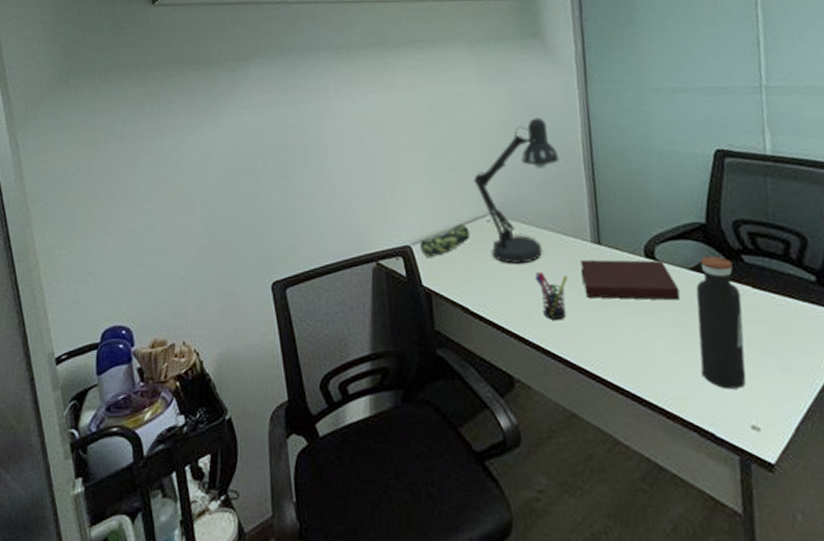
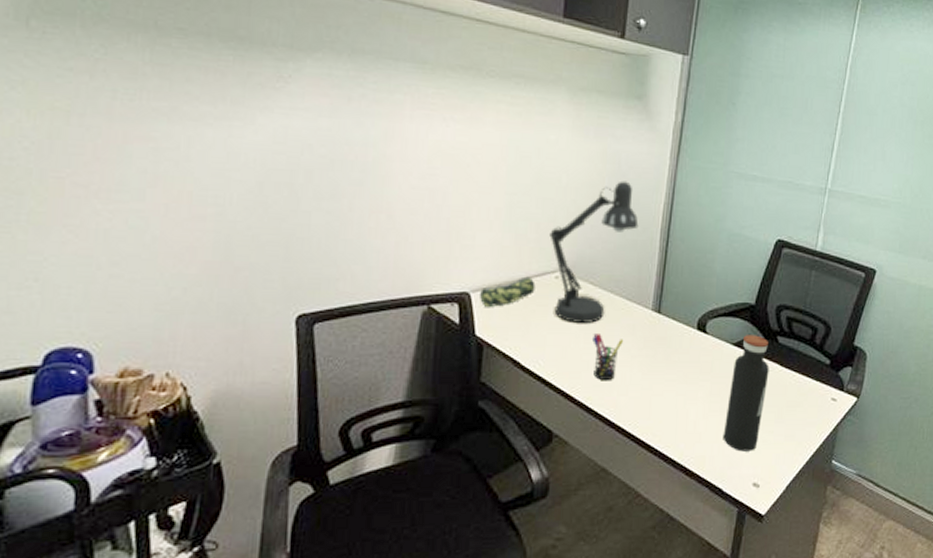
notebook: present [580,259,681,301] -> none [636,325,720,371]

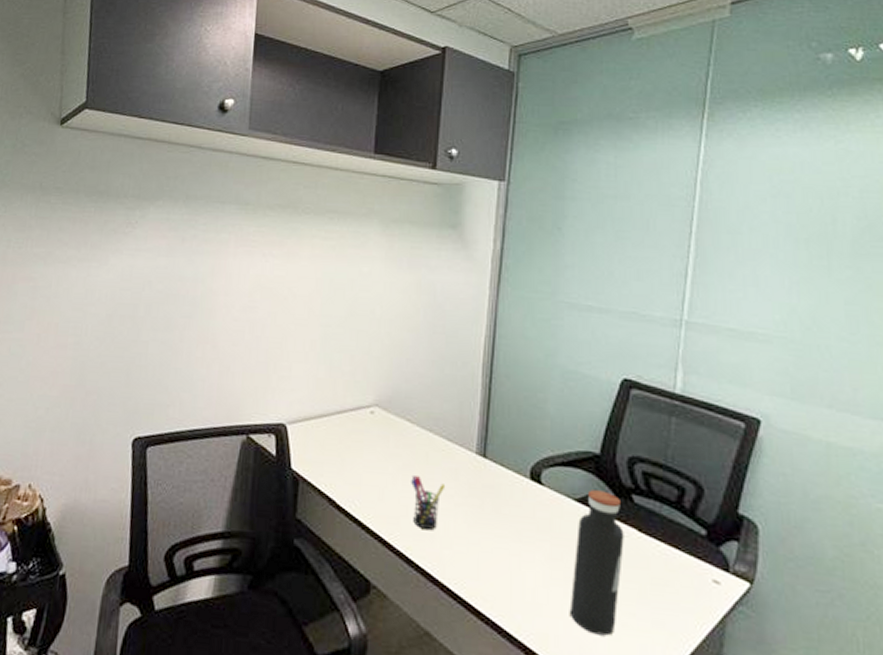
pencil case: present [480,276,536,308] -> none [296,410,350,441]
desk lamp: present [549,180,639,323] -> none [364,312,458,464]

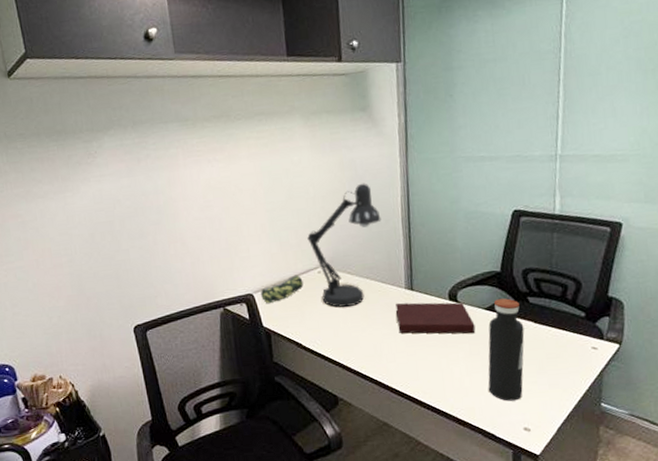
pencil case: none [296,410,350,441] -> present [261,275,304,304]
desk lamp: none [364,312,458,464] -> present [307,183,381,307]
pen holder: present [411,476,446,531] -> none [357,314,385,352]
notebook: none [460,470,560,531] -> present [395,302,476,334]

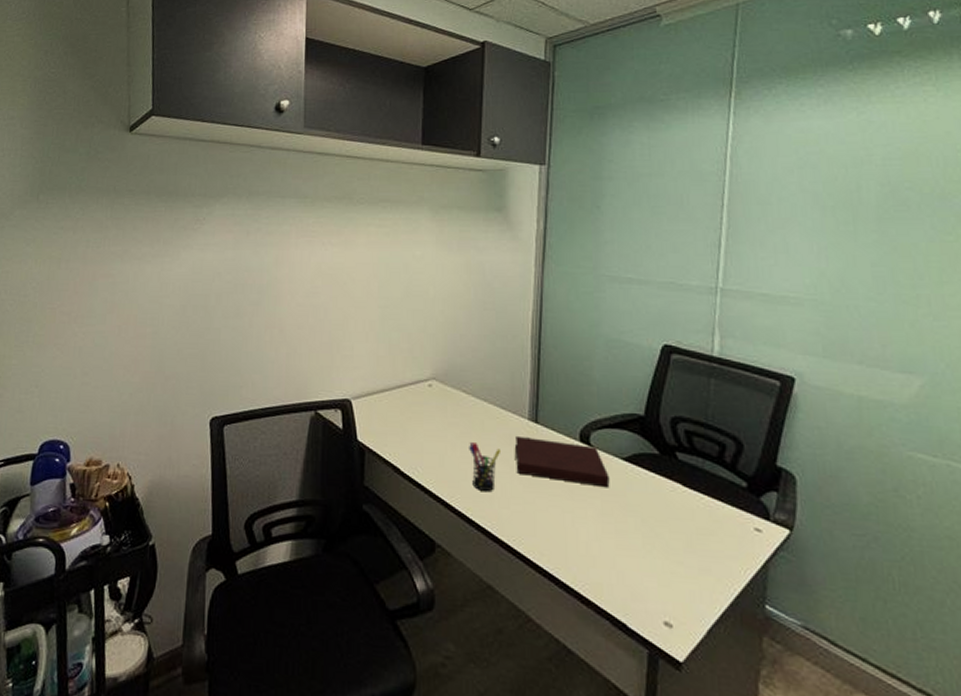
pencil case: present [261,275,304,304] -> none [360,384,410,415]
desk lamp: present [307,183,381,307] -> none [421,290,508,432]
pen holder: none [357,314,385,352] -> present [469,442,502,492]
water bottle: present [488,298,525,401] -> none [621,449,670,583]

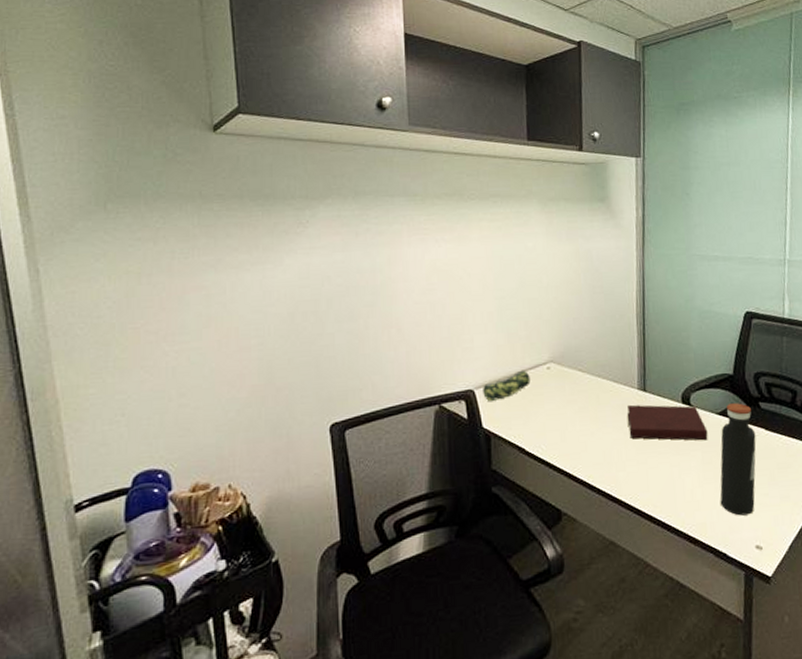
pencil case: none [360,384,410,415] -> present [483,370,531,402]
pen holder: present [469,442,502,492] -> none [587,416,616,459]
water bottle: none [621,449,670,583] -> present [720,403,756,516]

